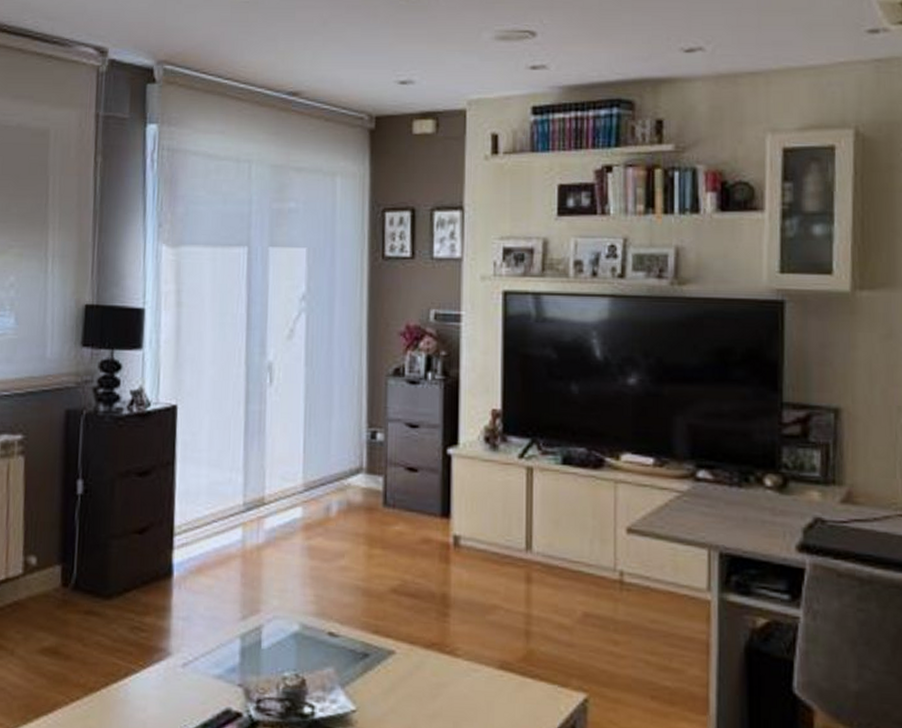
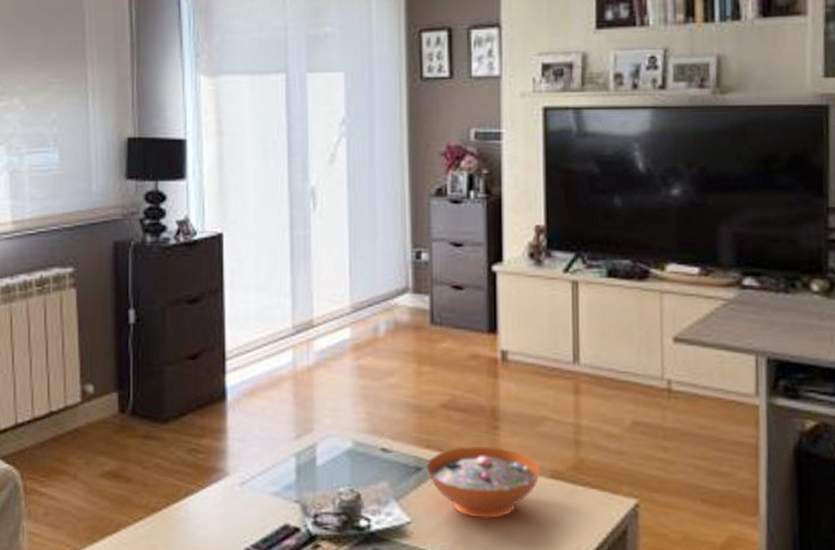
decorative bowl: none [373,633,489,710] -> present [426,446,540,520]

